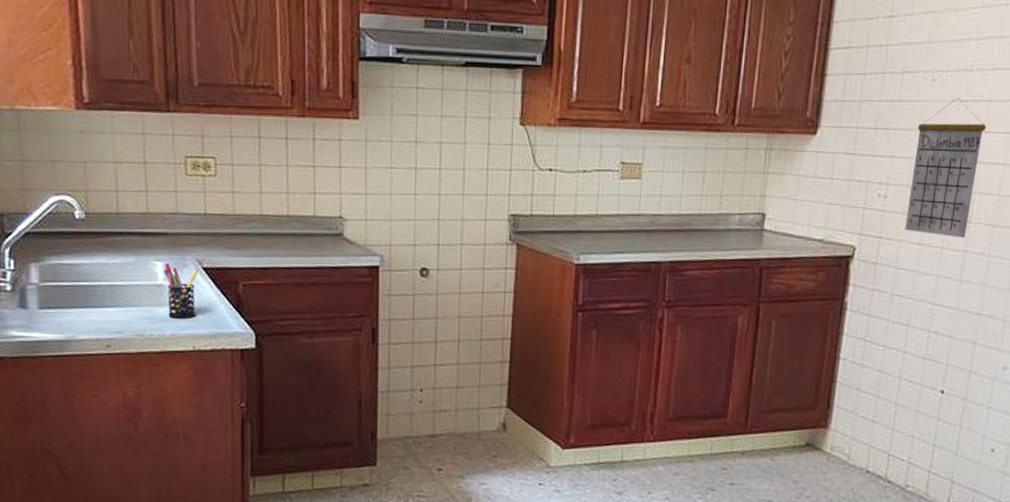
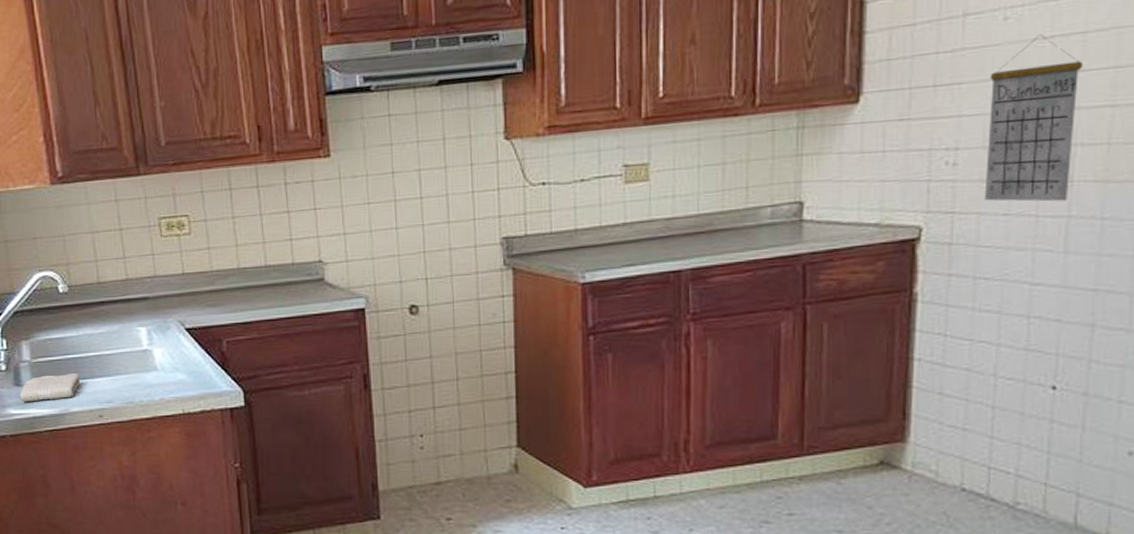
washcloth: none [25,300,90,326] -> present [20,374,81,402]
pen holder: present [164,262,198,319] -> none [147,327,182,383]

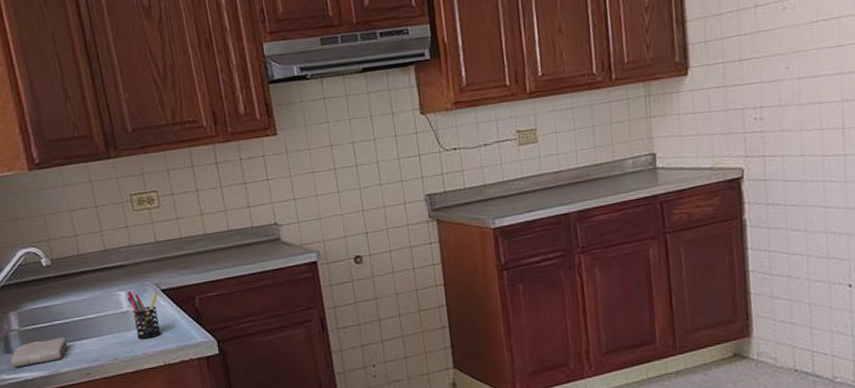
pen holder: none [147,327,182,383] -> present [127,290,161,340]
calendar: present [984,34,1082,202] -> none [778,20,843,146]

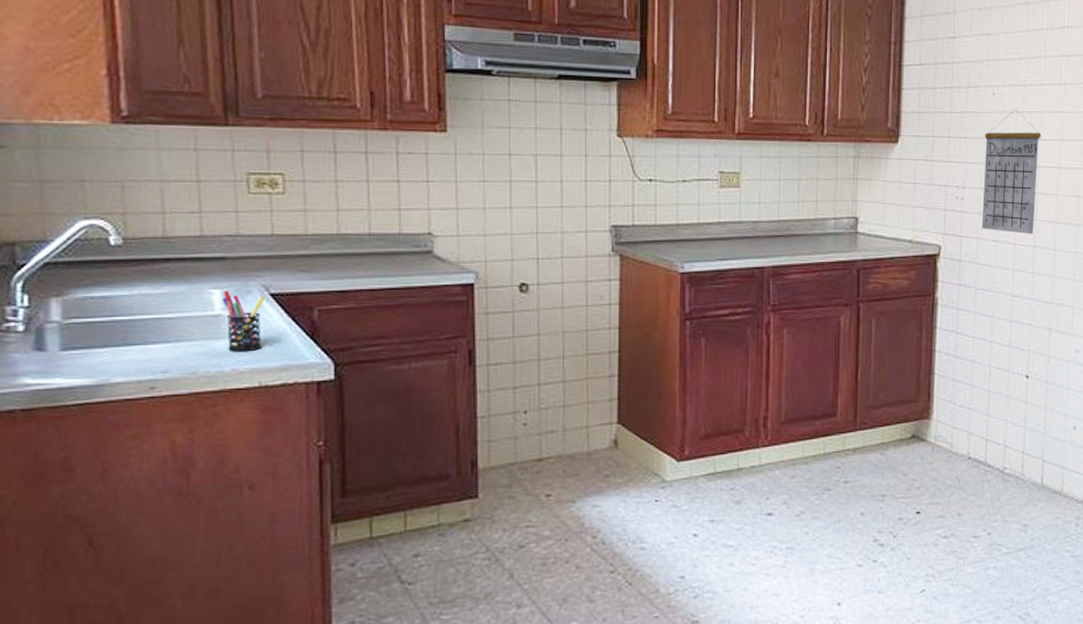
washcloth: present [11,337,68,368] -> none [42,338,129,370]
calendar: none [778,20,843,146] -> present [982,109,1041,234]

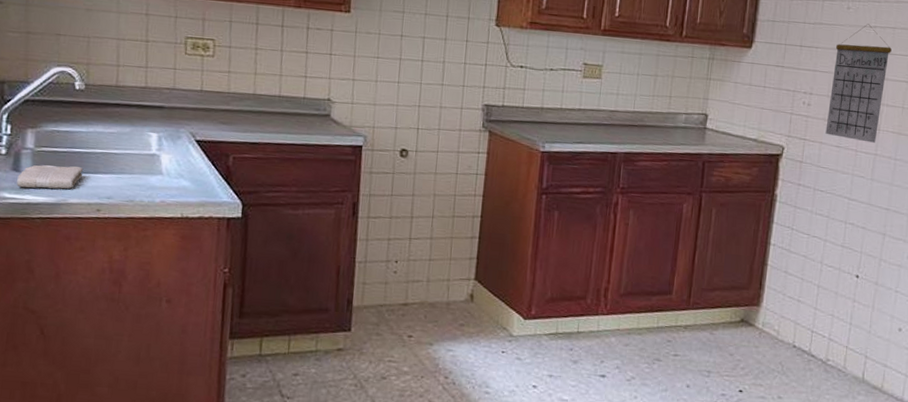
washcloth: none [42,338,129,370] -> present [16,165,83,189]
pen holder: present [222,290,264,352] -> none [158,134,191,187]

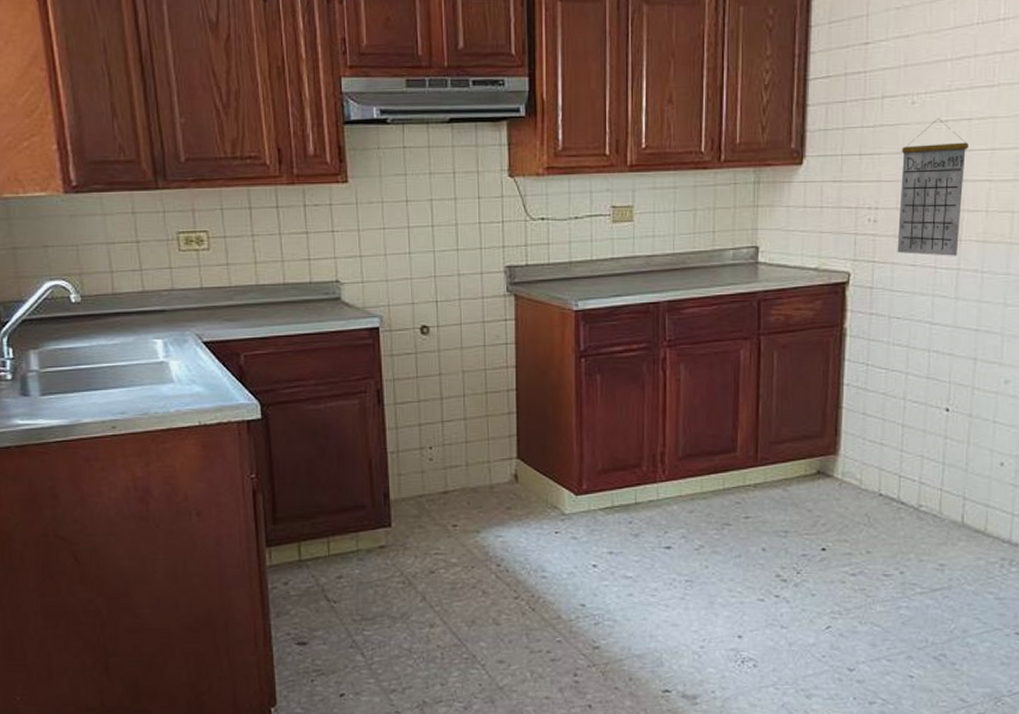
washcloth: present [16,165,83,189] -> none [27,384,93,413]

